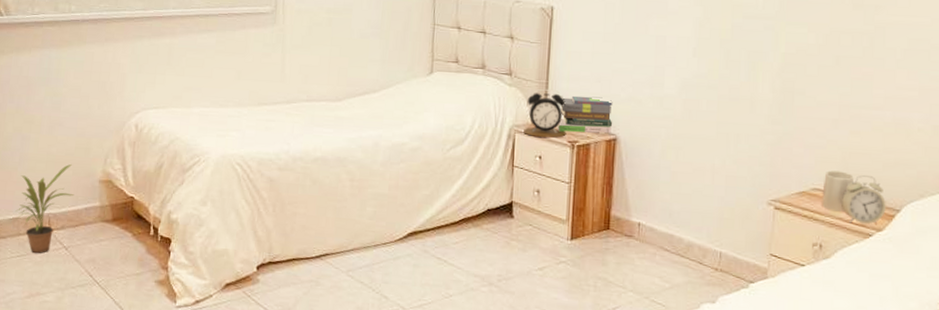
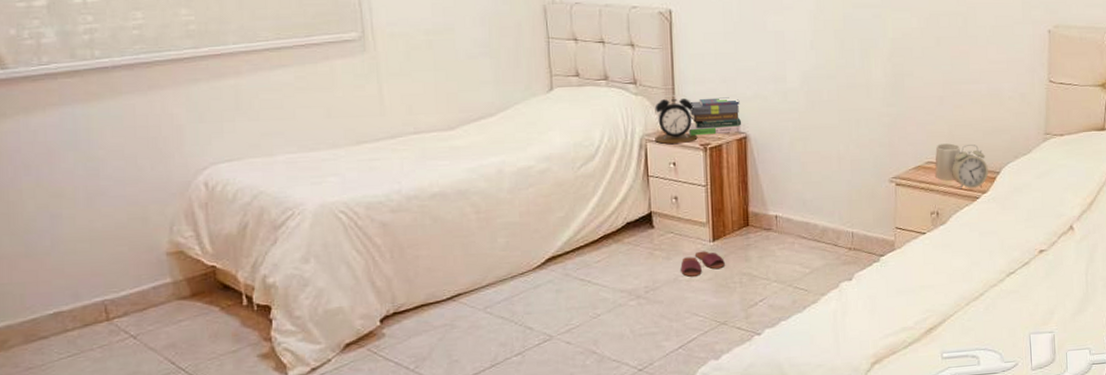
potted plant: present [15,164,74,253] -> none [56,239,135,349]
slippers: none [535,248,581,273] -> present [680,251,725,277]

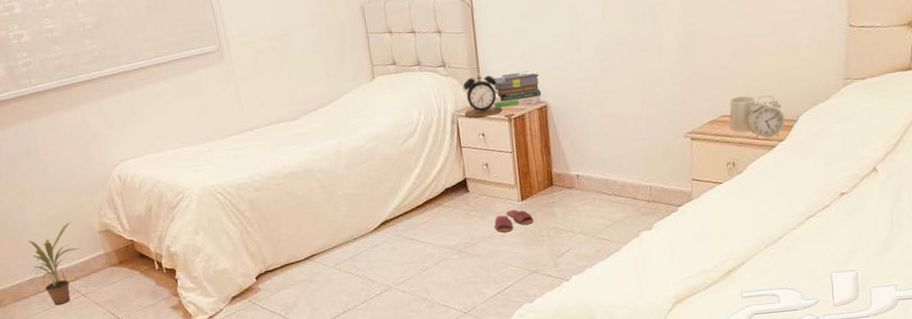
potted plant: none [56,239,135,349] -> present [28,223,80,305]

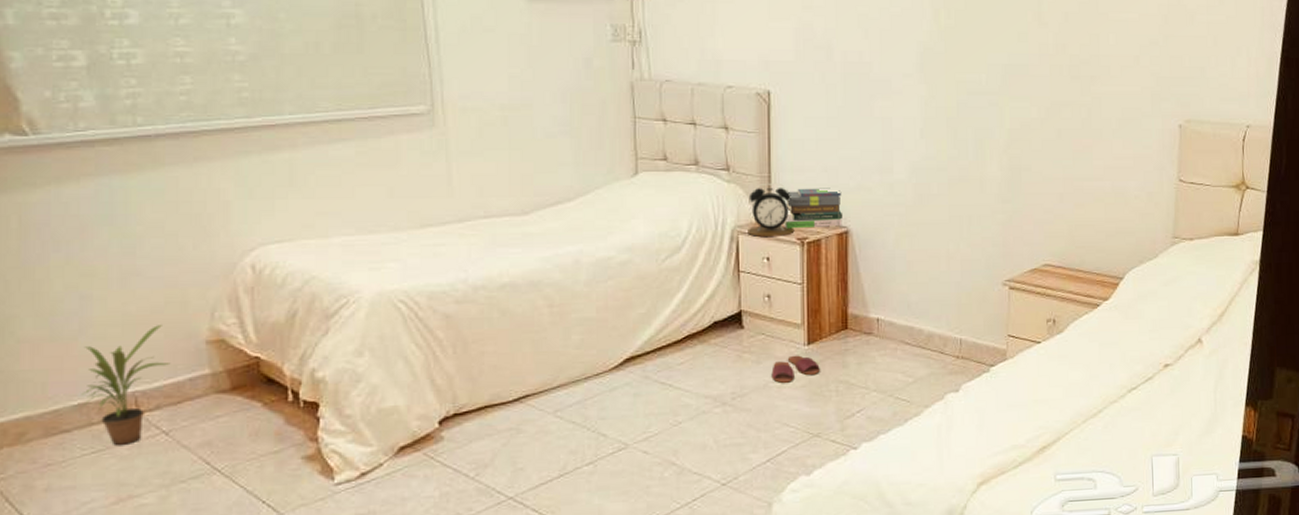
mug: present [729,96,755,133] -> none [1052,245,1080,287]
alarm clock: present [747,95,785,140] -> none [1071,247,1111,296]

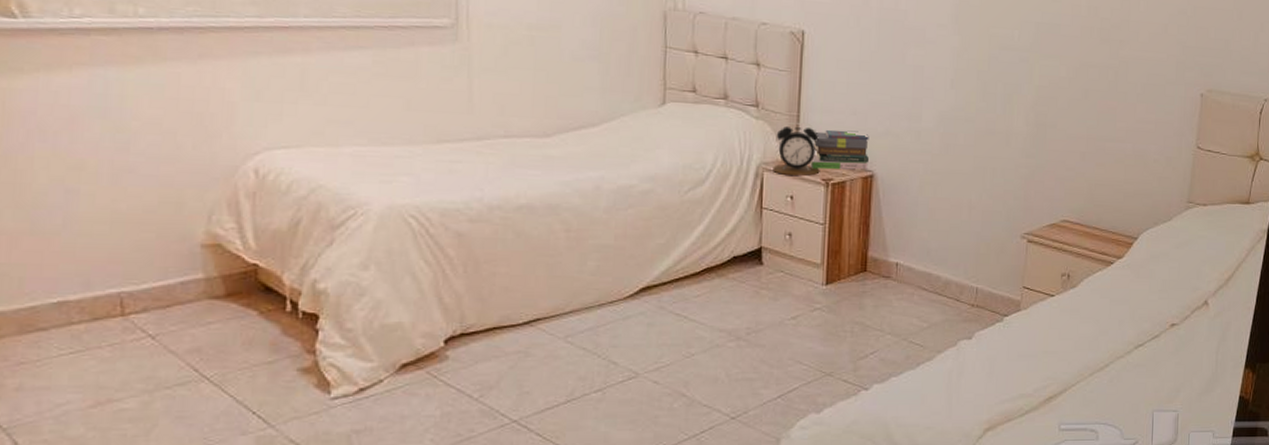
potted plant: present [81,325,171,445] -> none [61,225,161,346]
slippers: present [771,355,820,383] -> none [788,294,837,321]

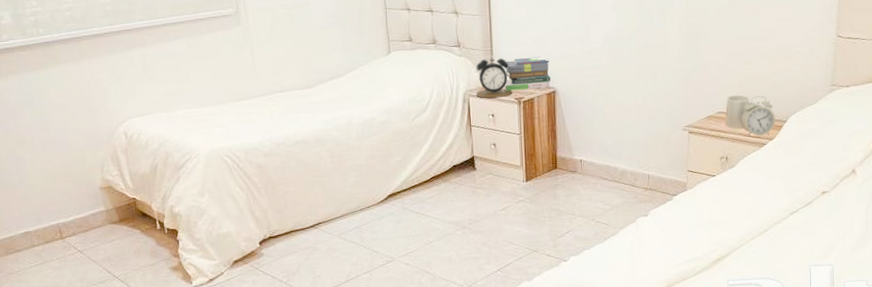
mug: none [1069,202,1099,243] -> present [724,95,749,130]
alarm clock: none [1087,206,1126,253] -> present [741,96,775,137]

